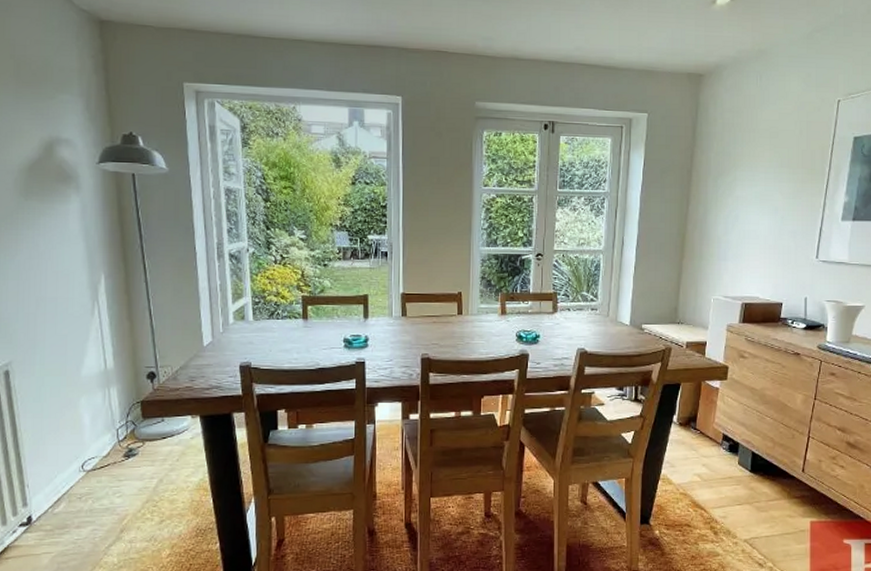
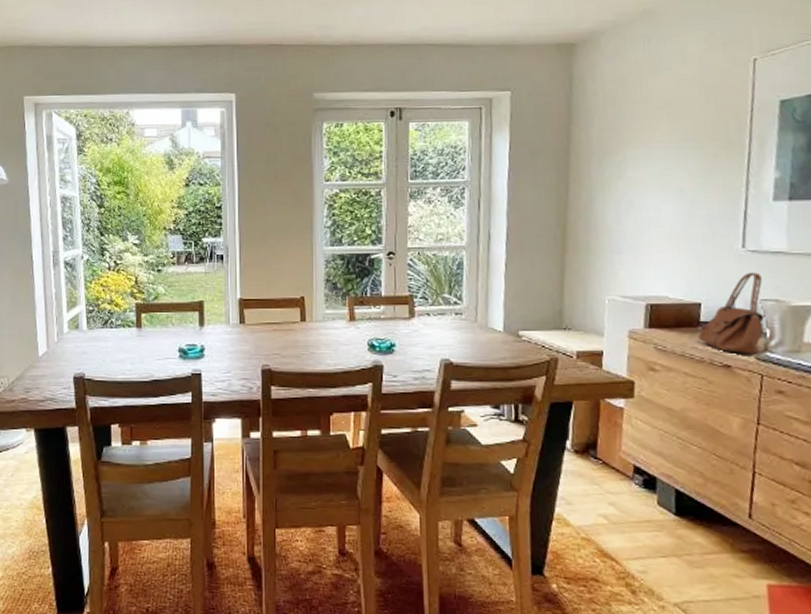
handbag: none [778,278,828,344] -> present [697,272,764,354]

